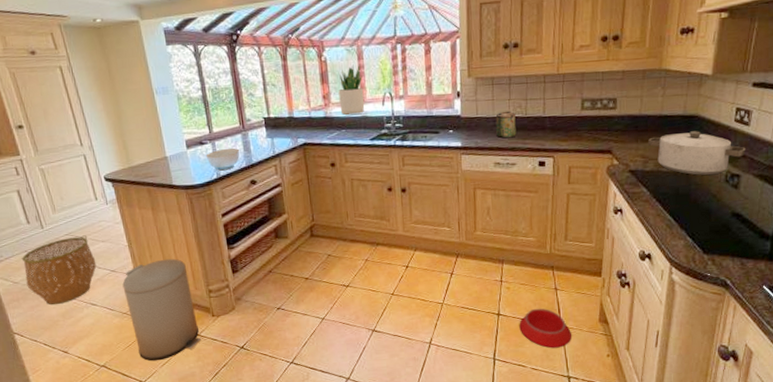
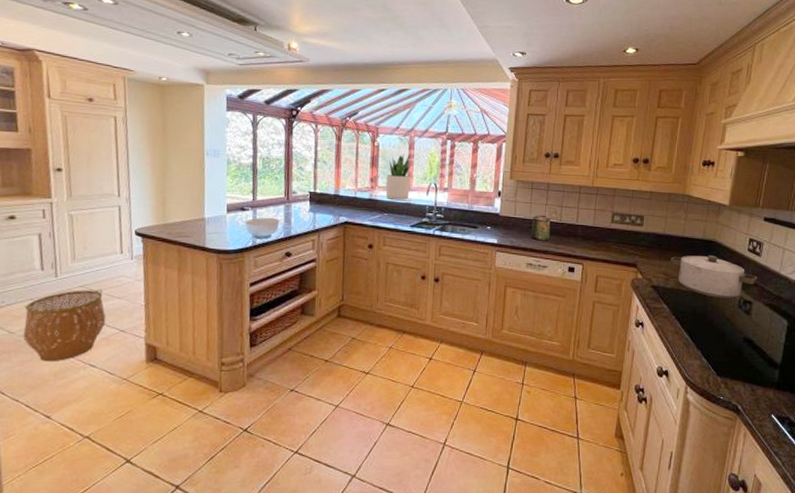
pedal bin: present [122,258,201,361] -> none [129,324,203,437]
pet bowl: present [519,308,571,348] -> none [536,416,587,461]

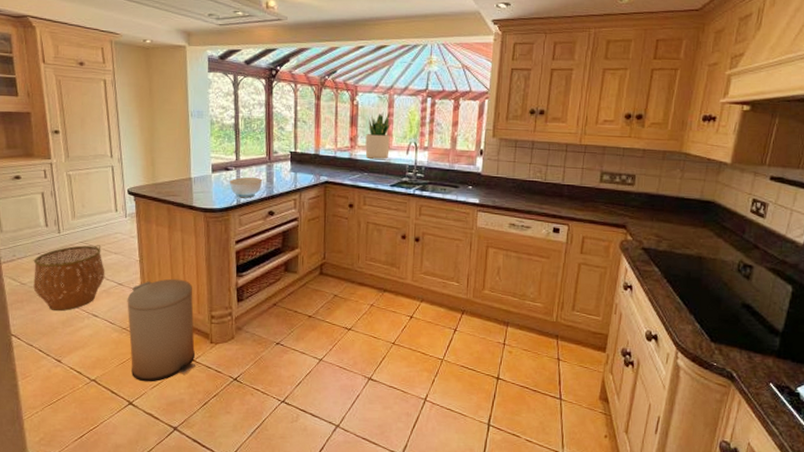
pedal bin: none [129,324,203,437] -> present [127,278,195,382]
canister: present [531,214,551,241] -> none [514,174,535,201]
cooking pot: present [669,255,757,299] -> none [662,216,760,263]

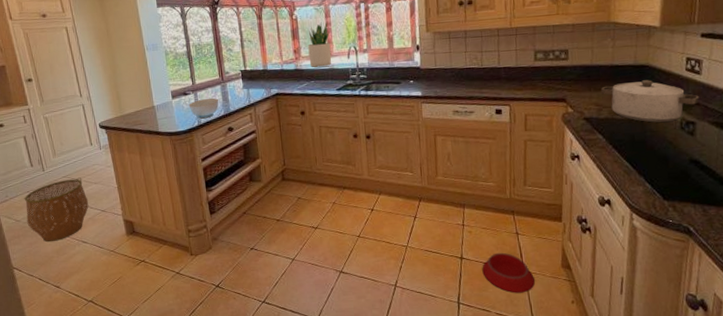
pedal bin: present [127,278,195,382] -> none [111,199,180,298]
pet bowl: none [517,377,570,422] -> present [482,252,535,293]
cooking pot: none [662,216,760,263] -> present [600,80,699,123]

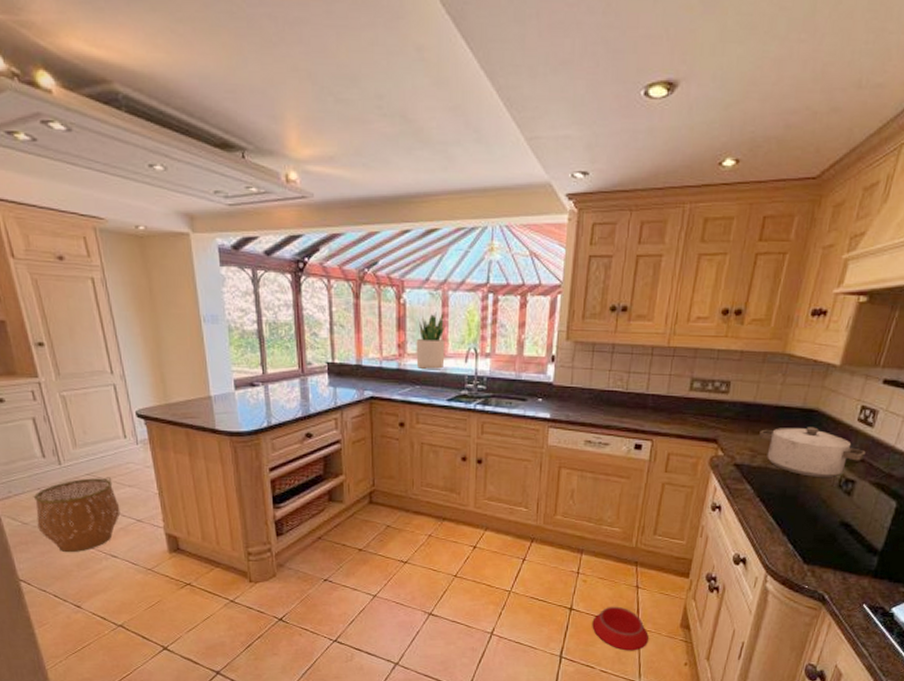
bowl: present [188,98,219,119] -> none [256,393,295,419]

